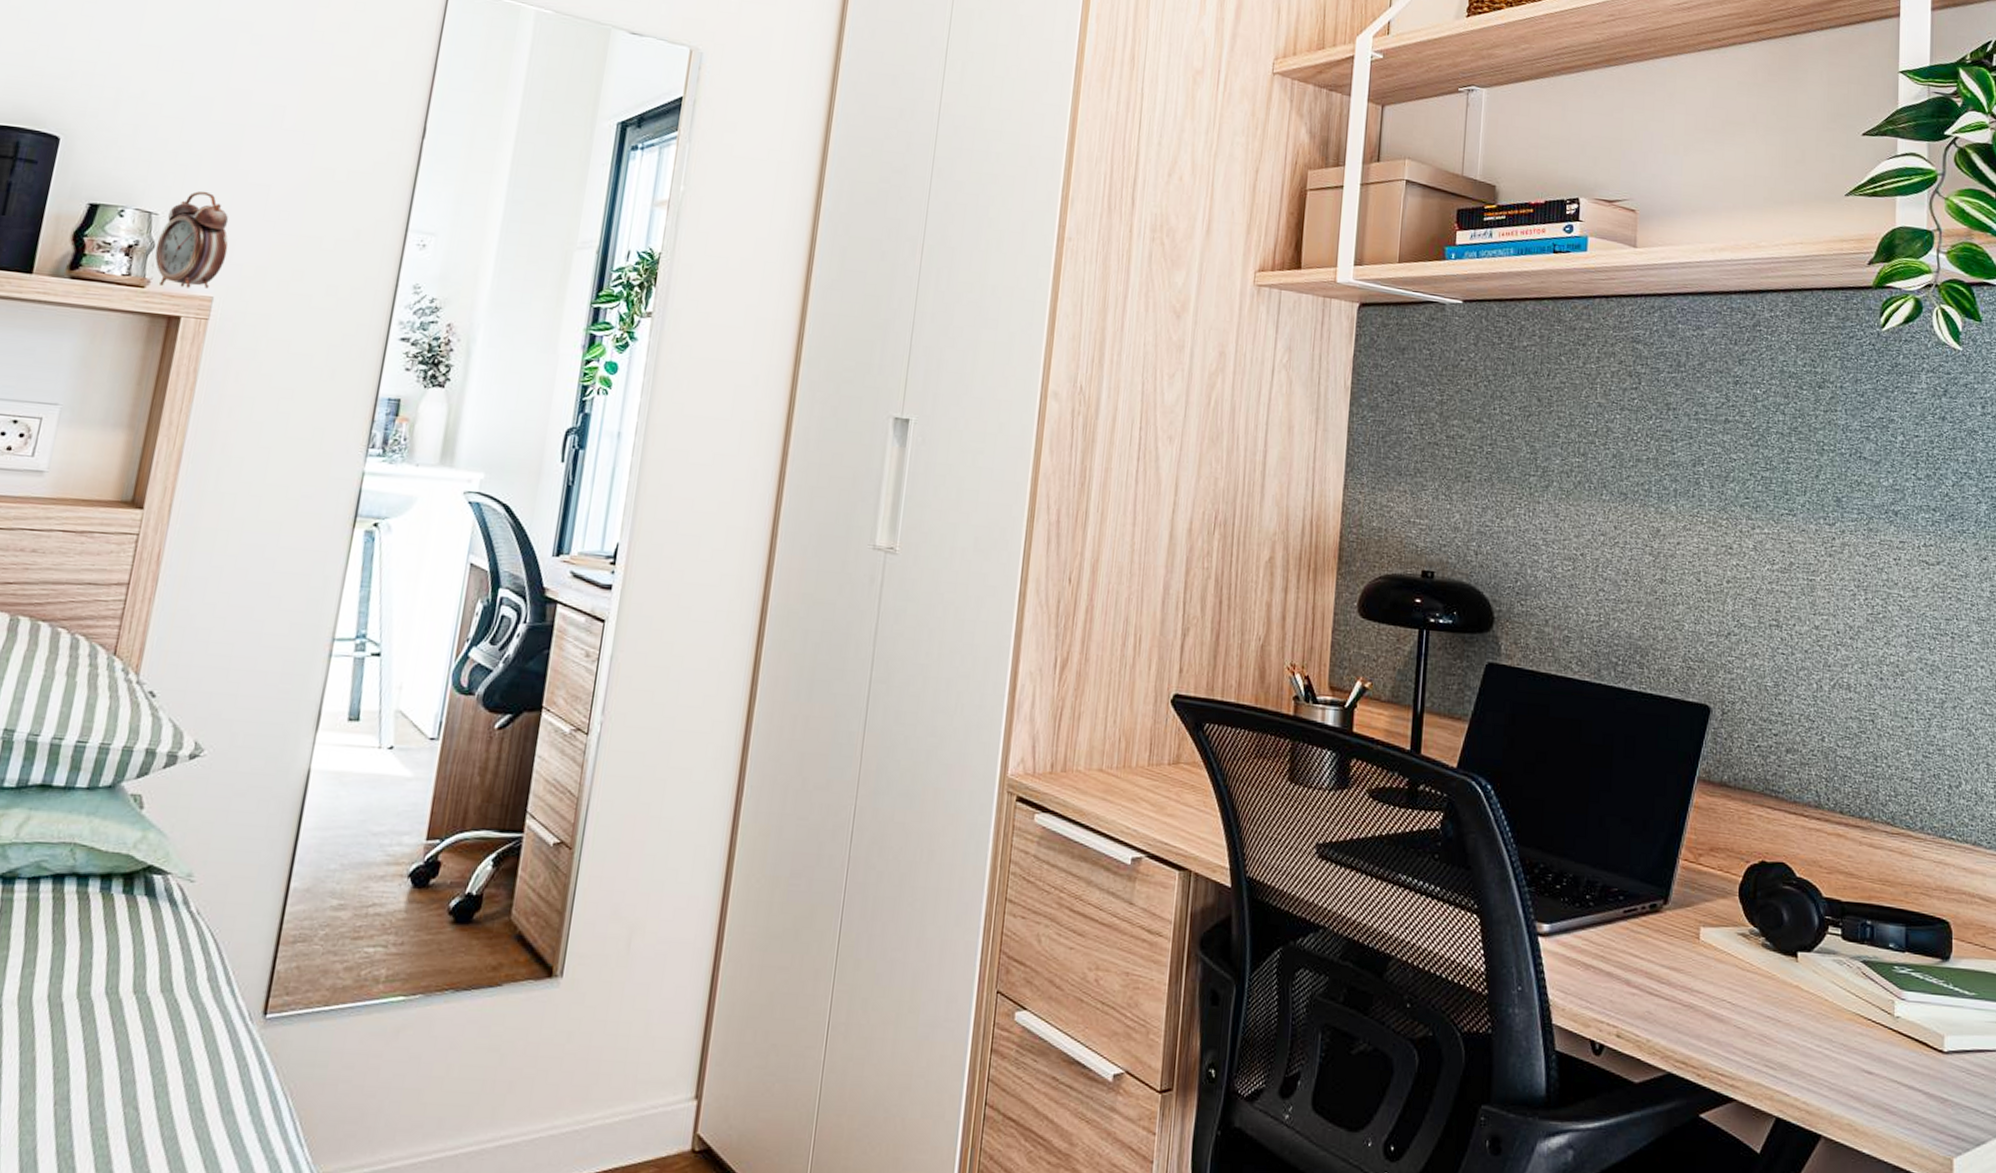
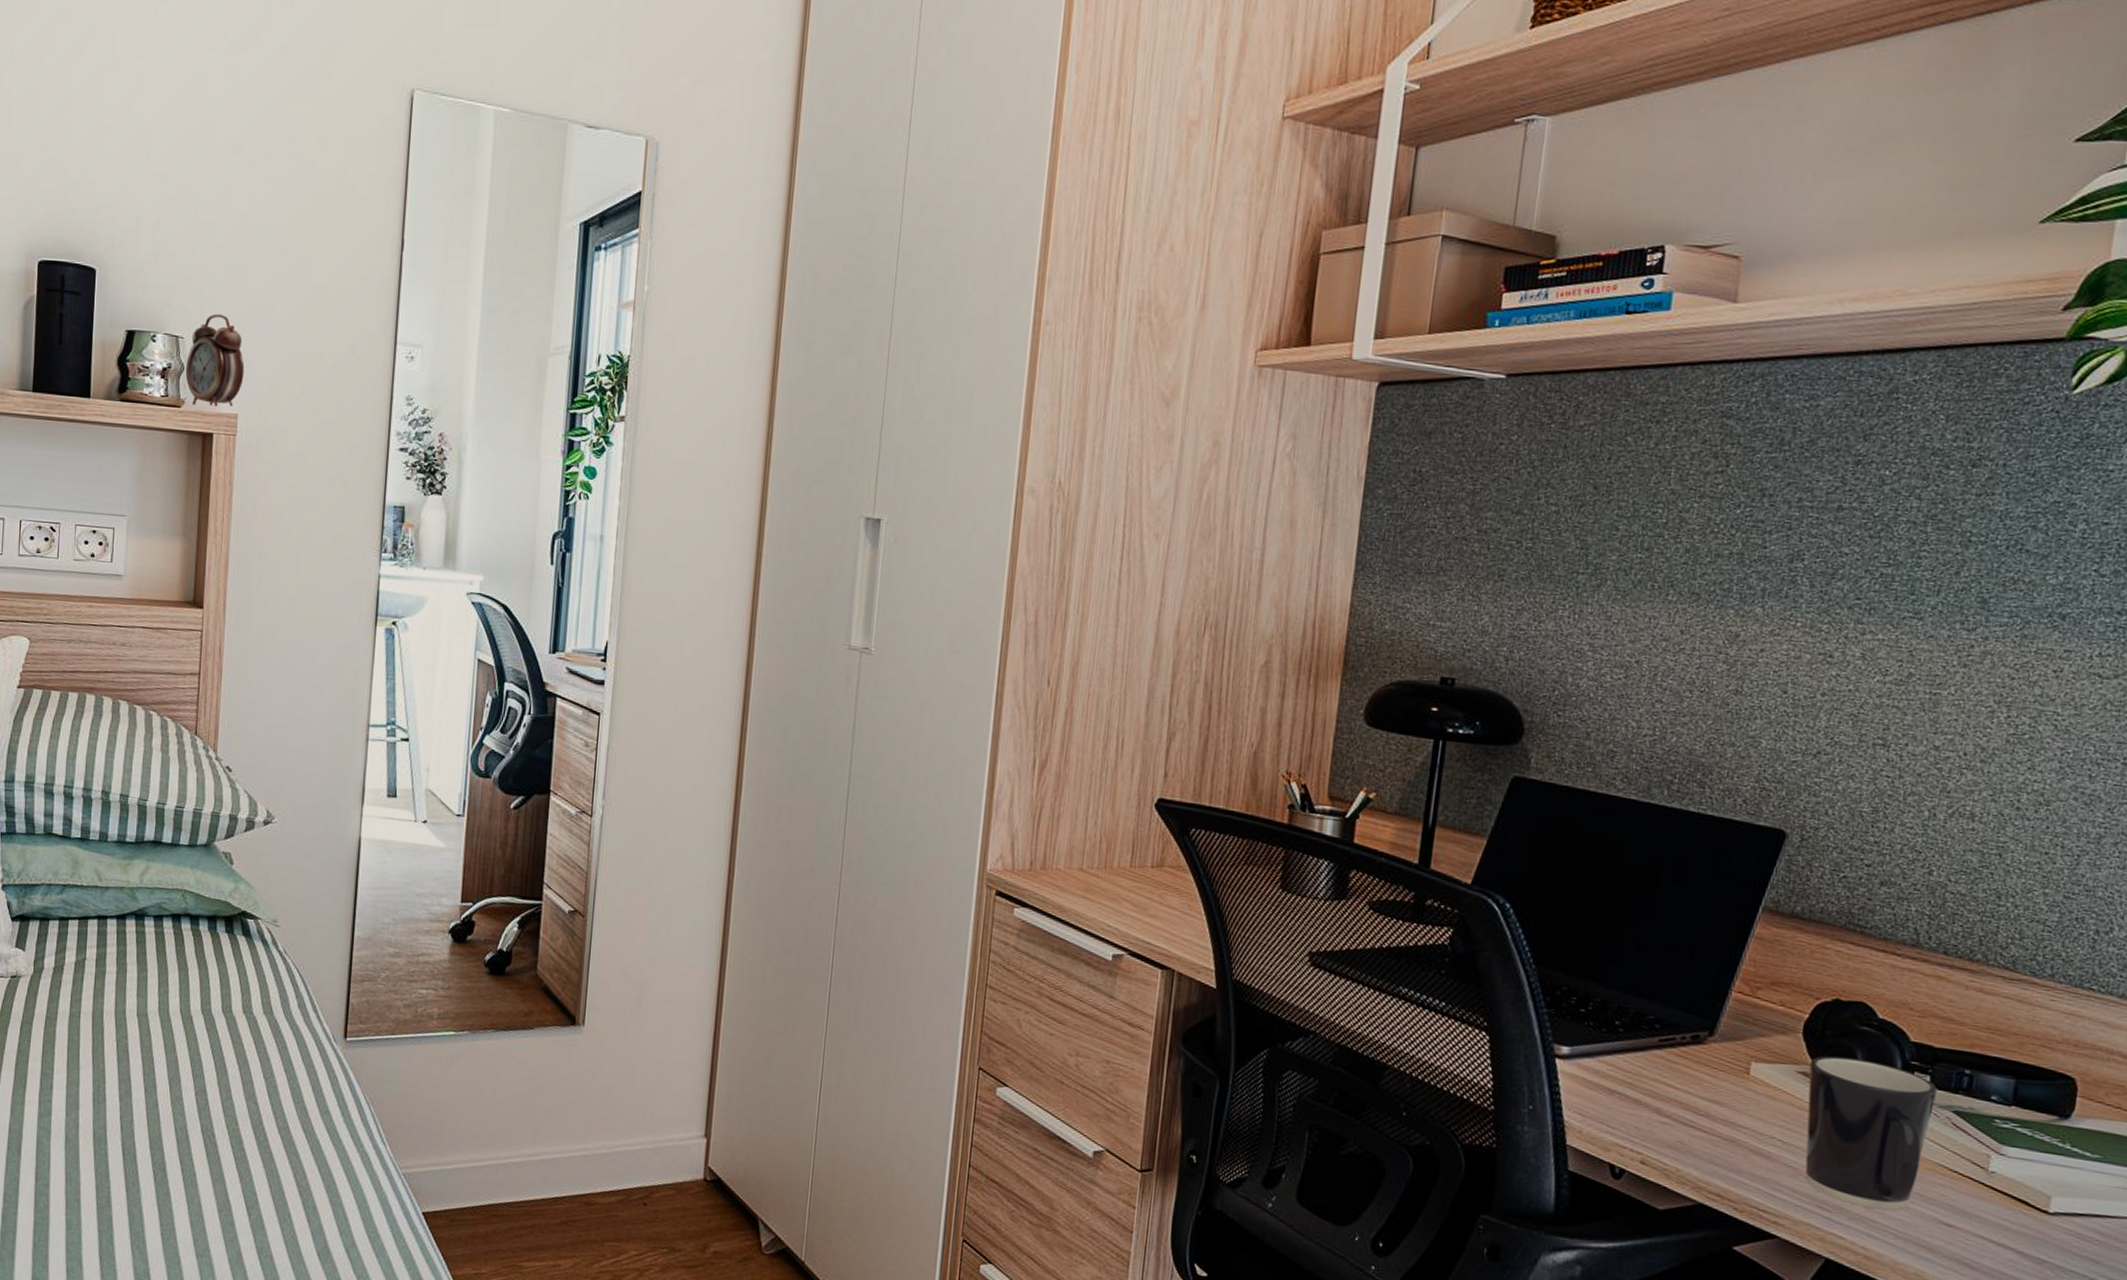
mug: none [1747,916,1847,1063] -> present [1805,1056,1937,1211]

